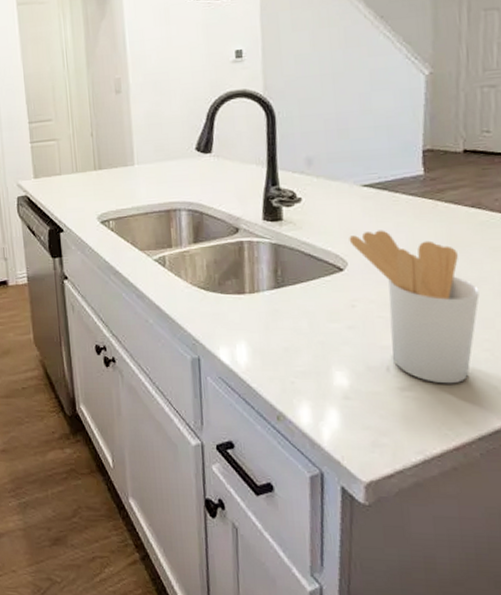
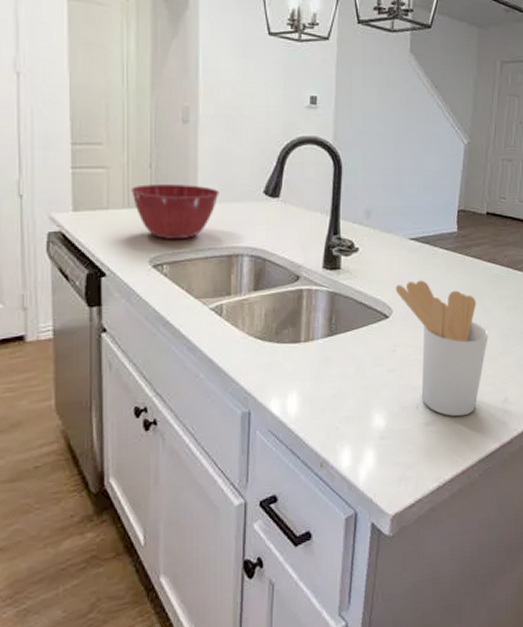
mixing bowl: none [78,148,154,198] -> present [131,184,220,240]

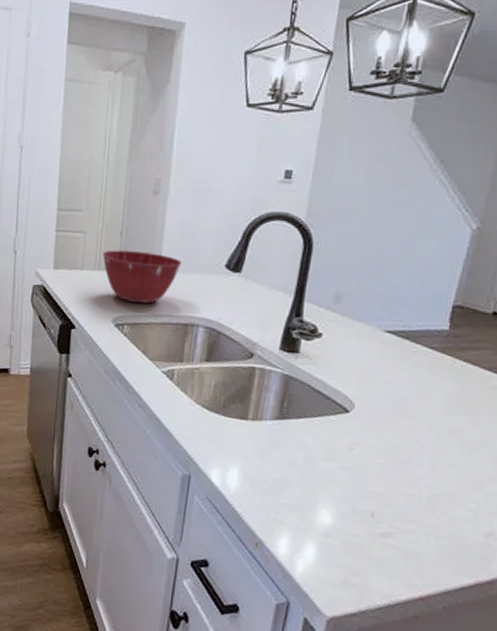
utensil holder: present [395,280,488,417] -> none [361,378,477,538]

